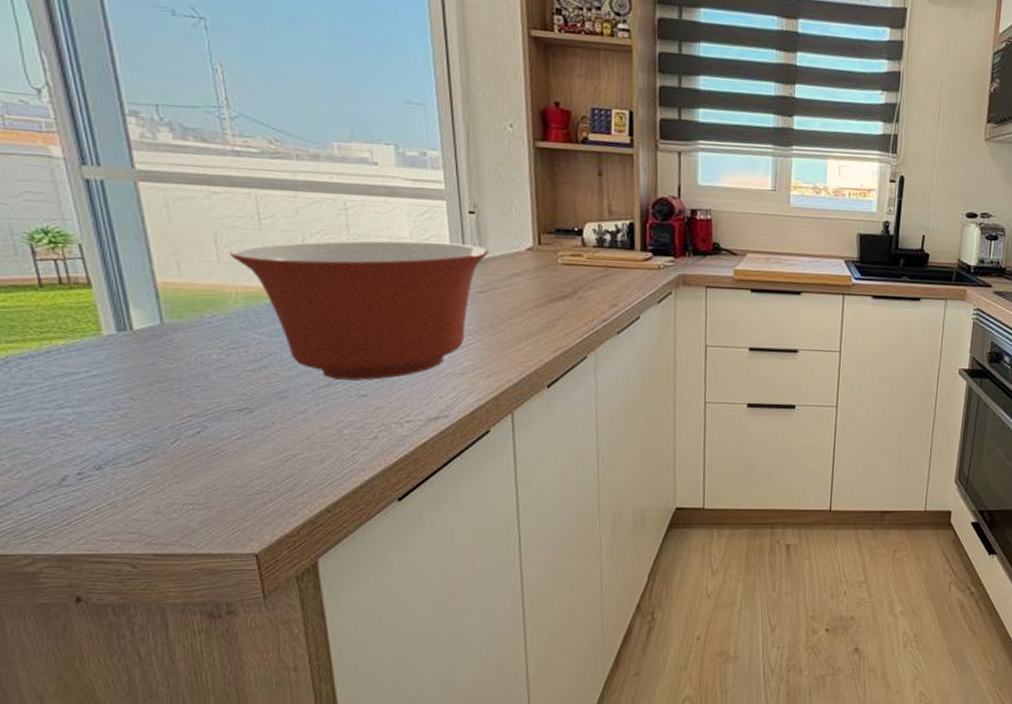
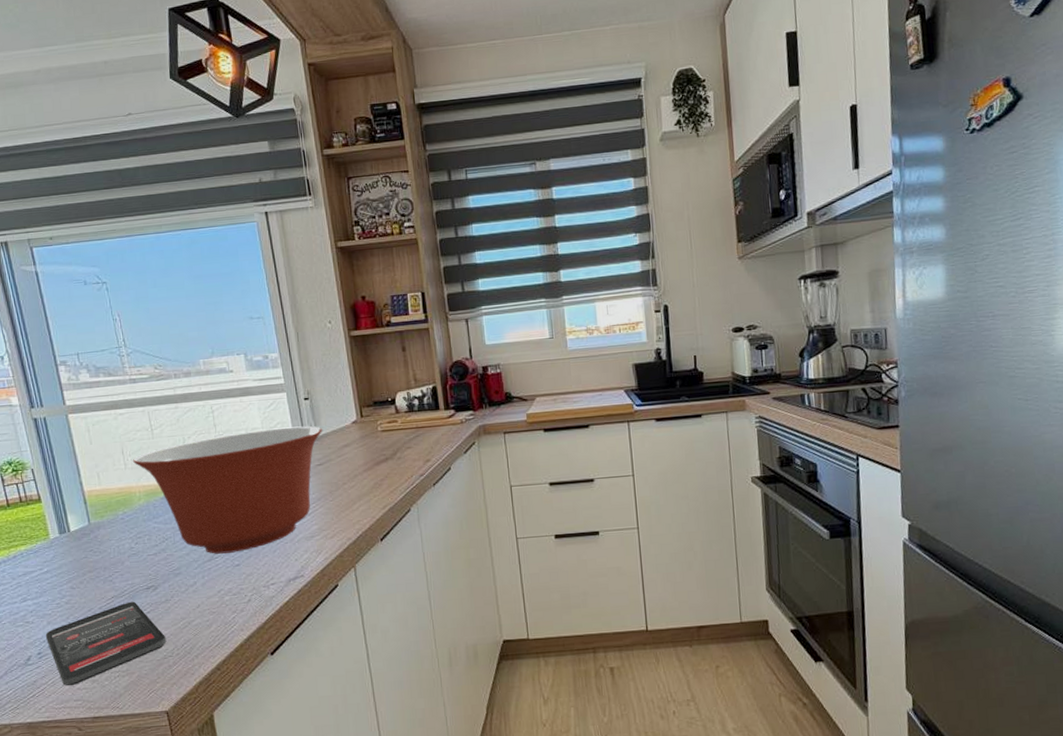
smartphone: none [89,423,262,516] -> present [45,601,167,686]

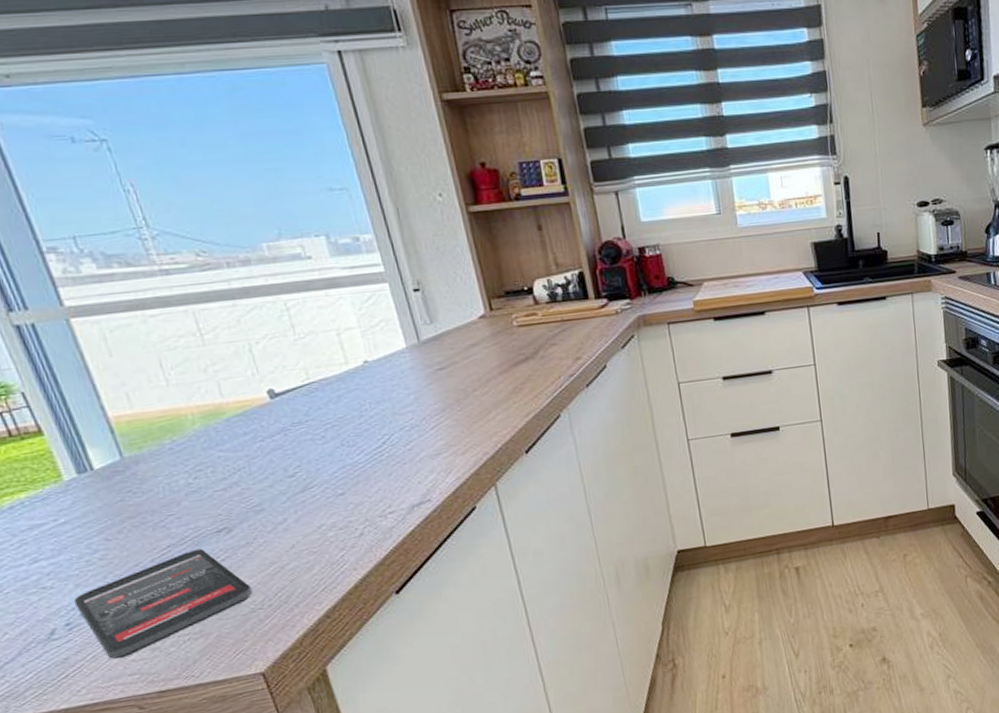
mixing bowl: present [133,426,323,554] -> none [178,323,442,484]

